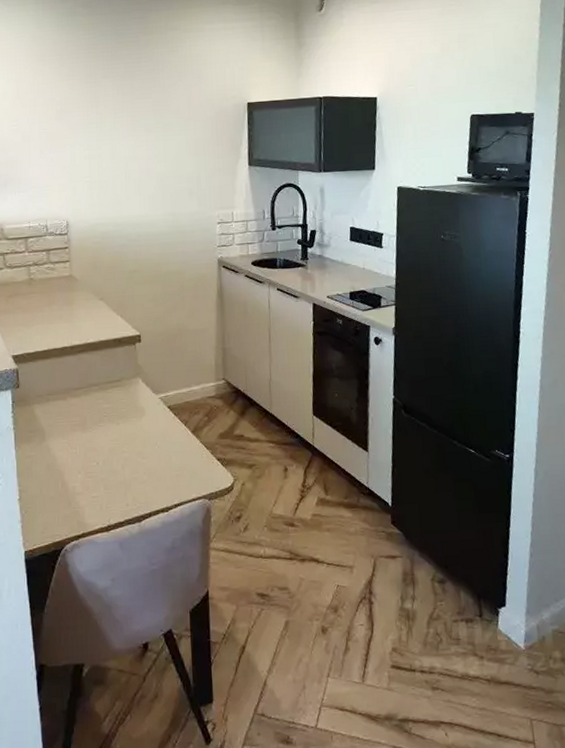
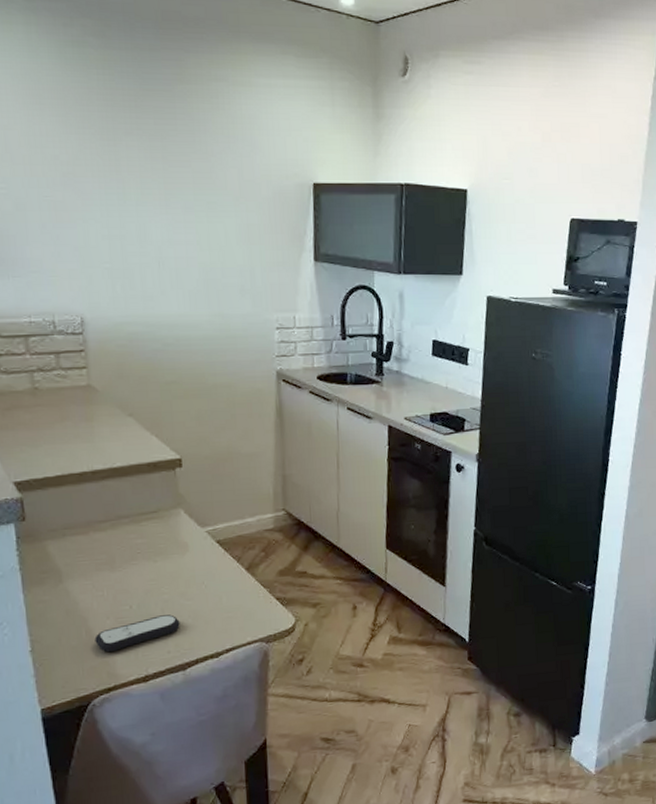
remote control: none [68,471,137,504] -> present [94,614,180,653]

